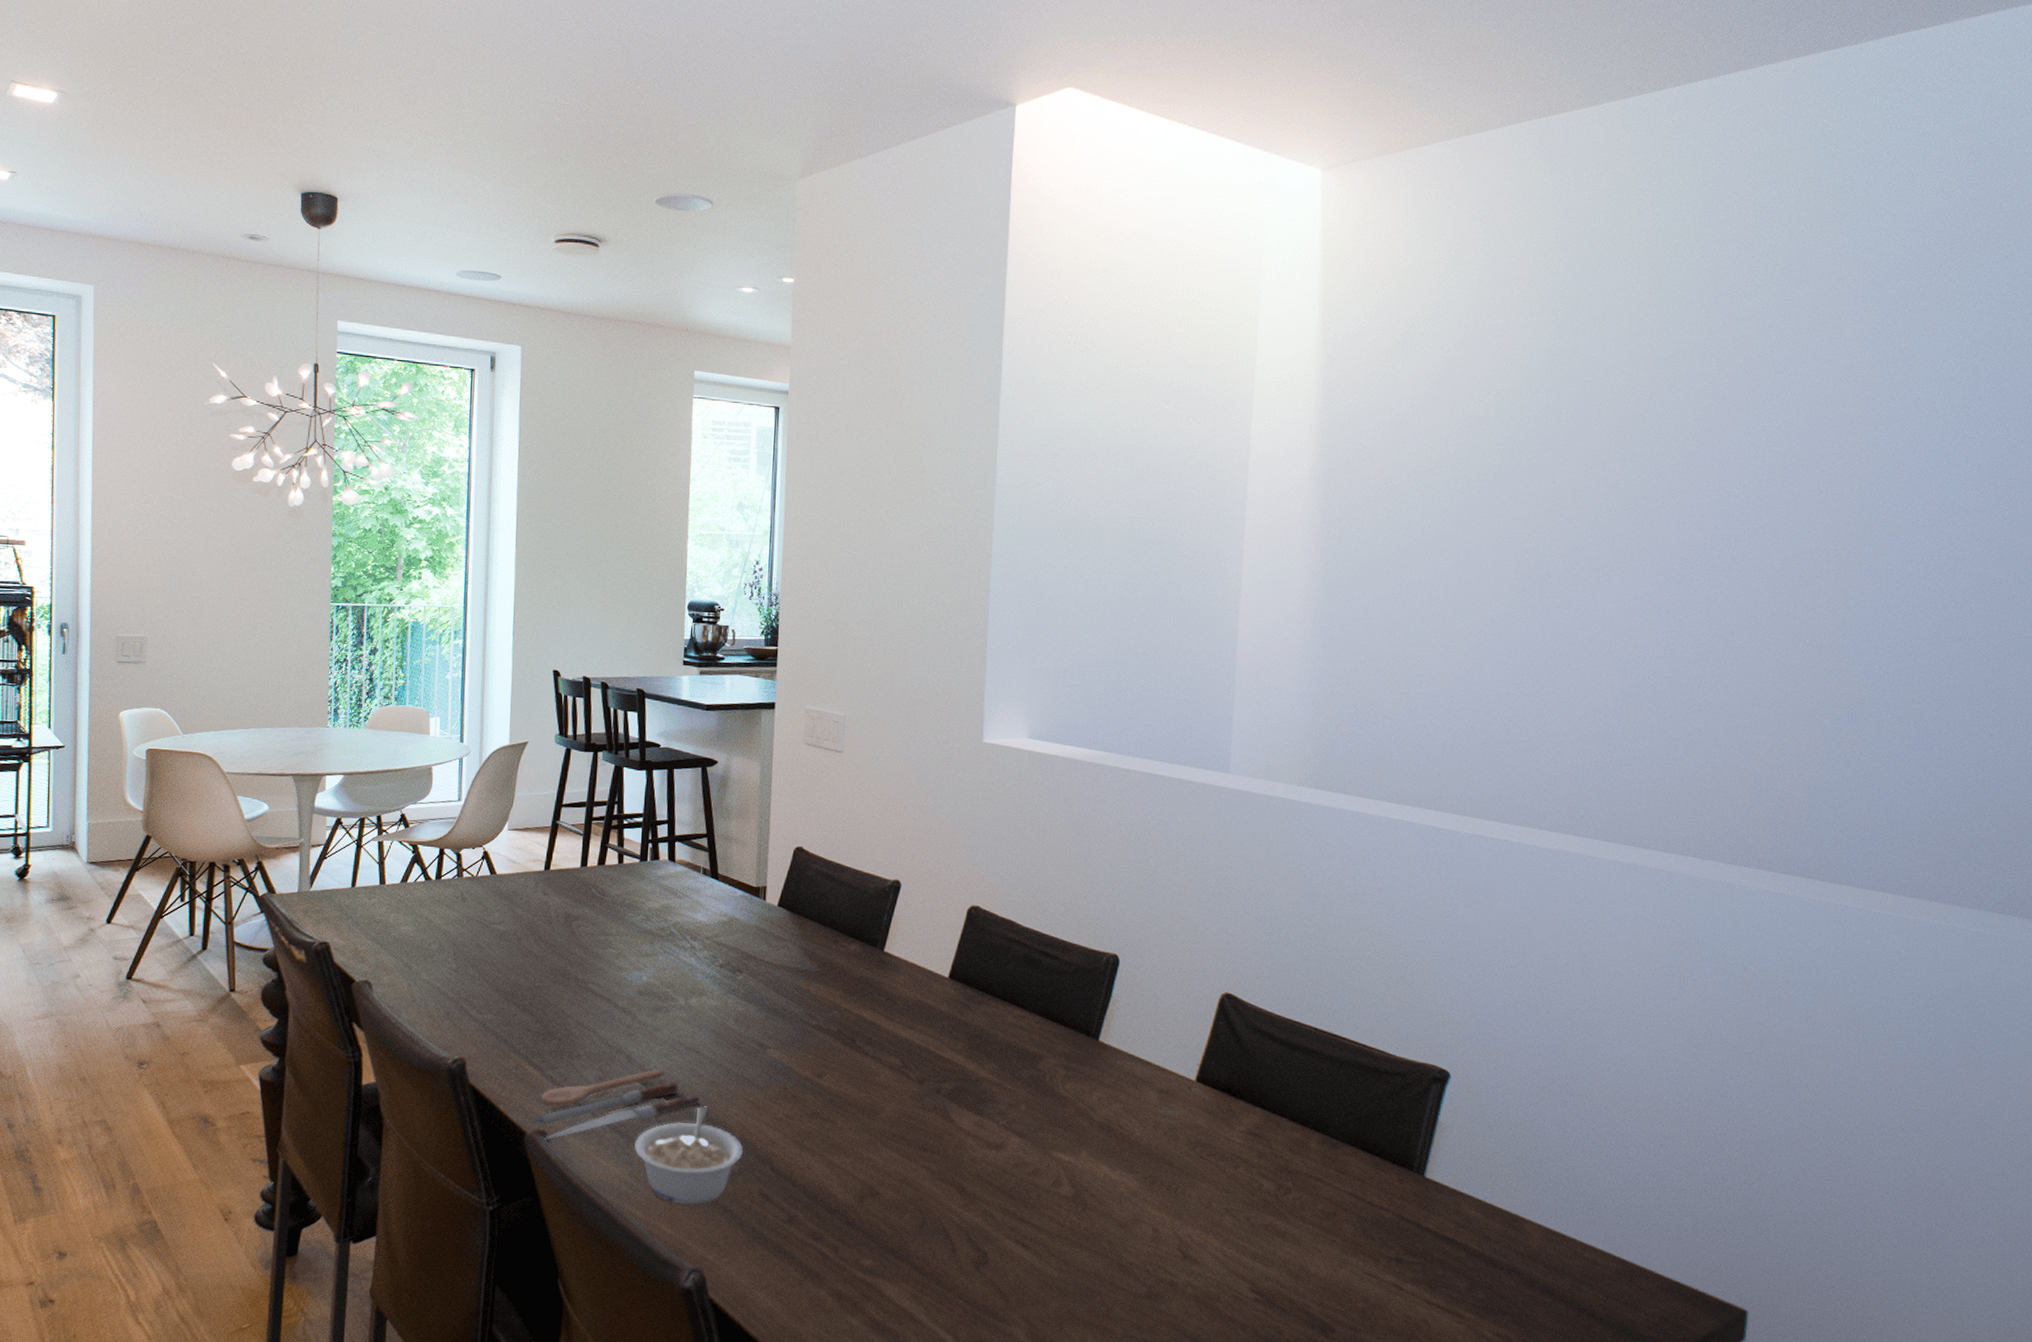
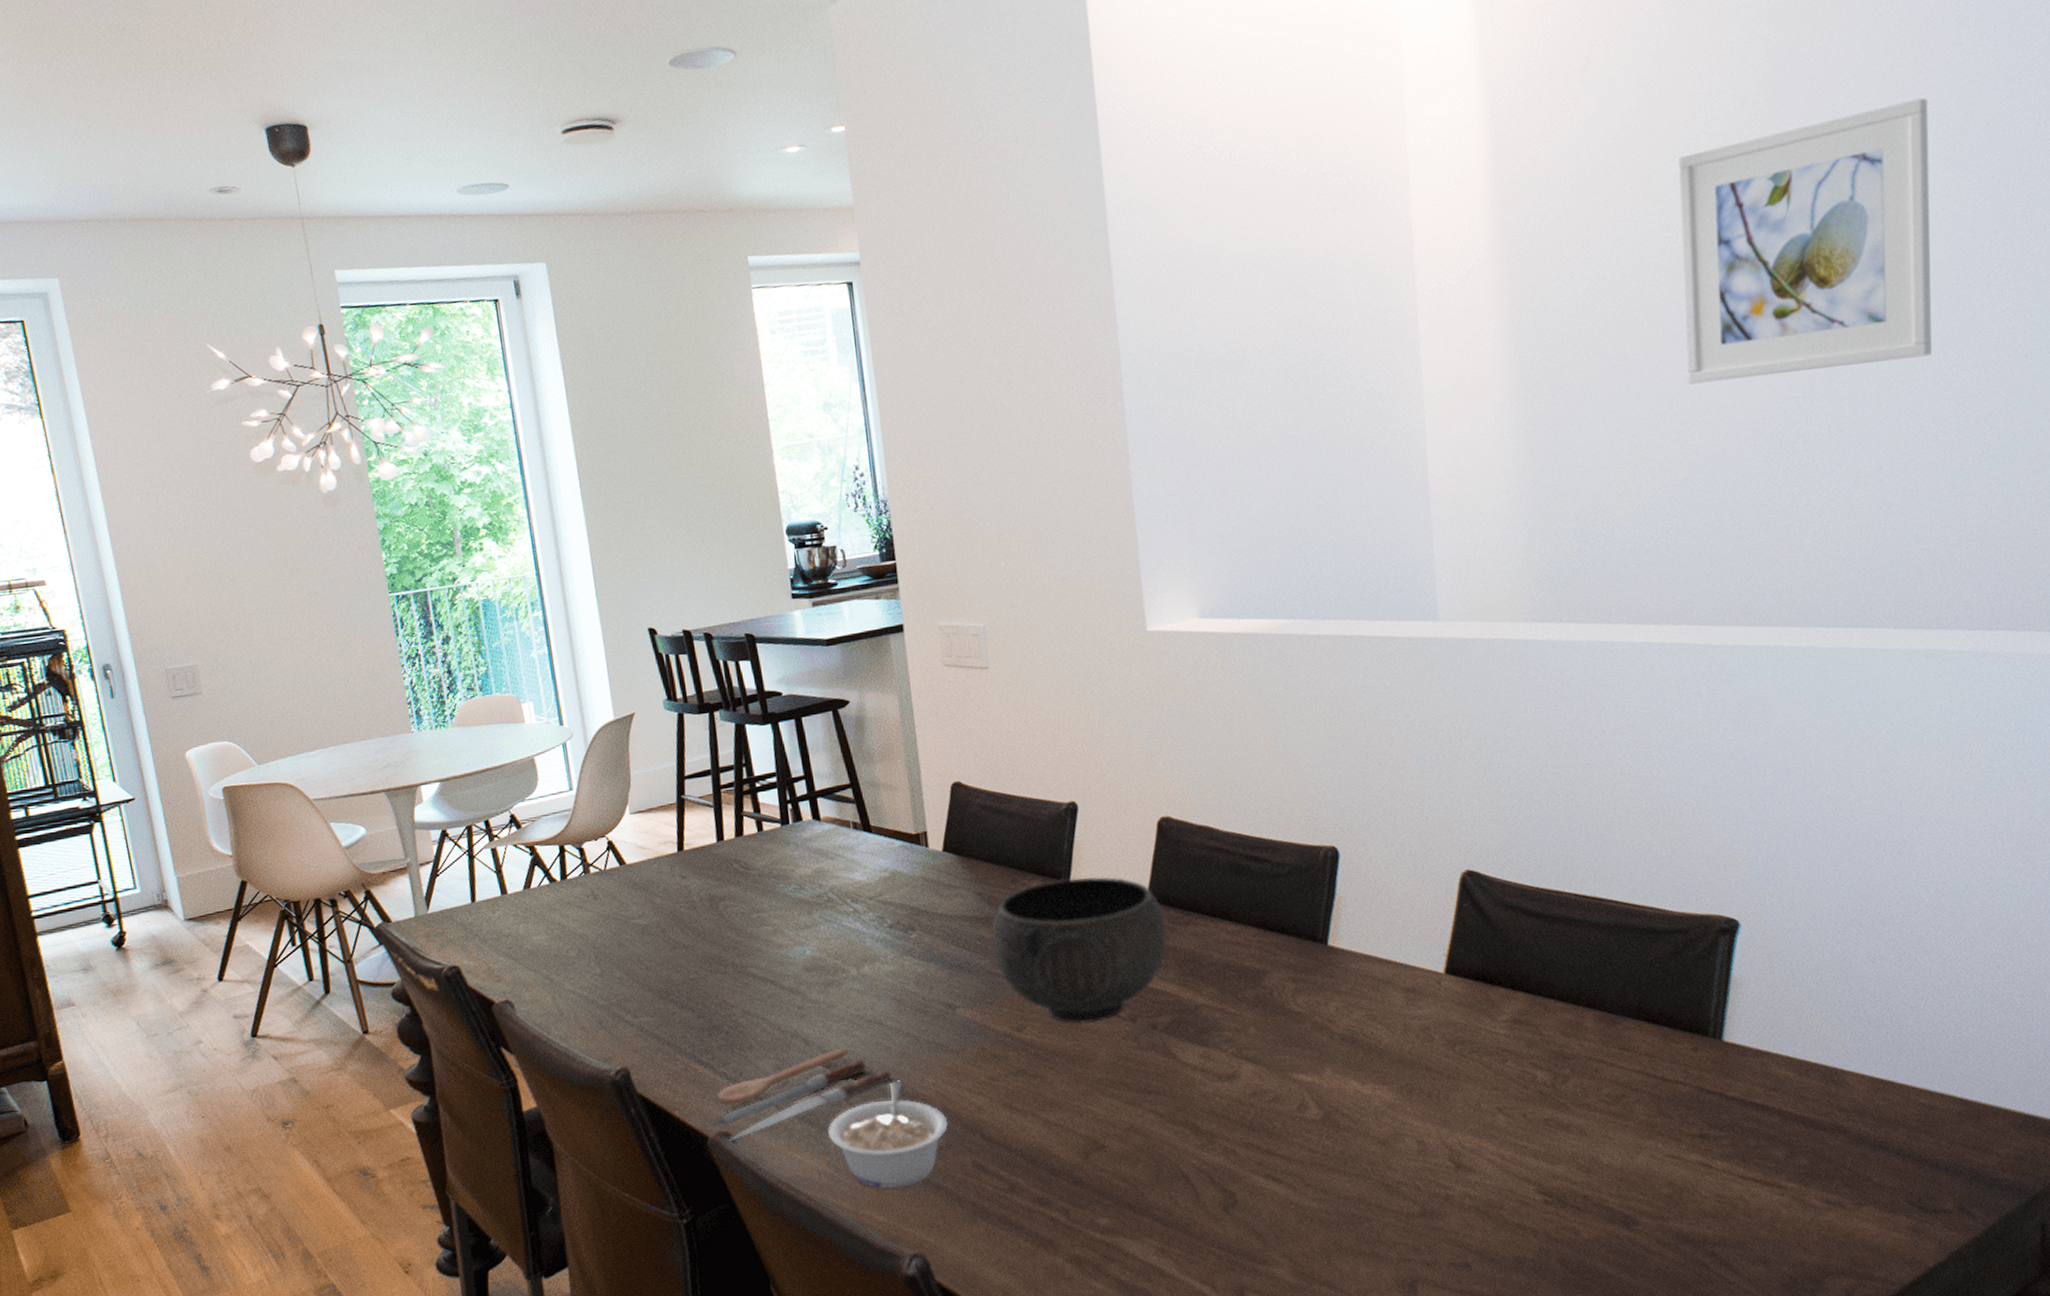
bowl: none [807,946,962,1079] -> present [991,877,1168,1024]
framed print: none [1458,411,1674,620] -> present [1679,98,1932,385]

